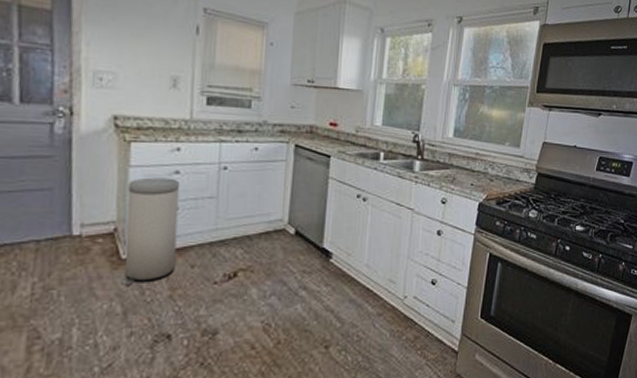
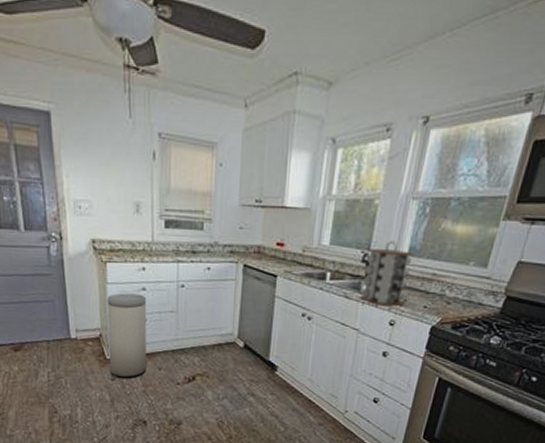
spice rack: none [412,122,460,186] -> present [359,241,415,308]

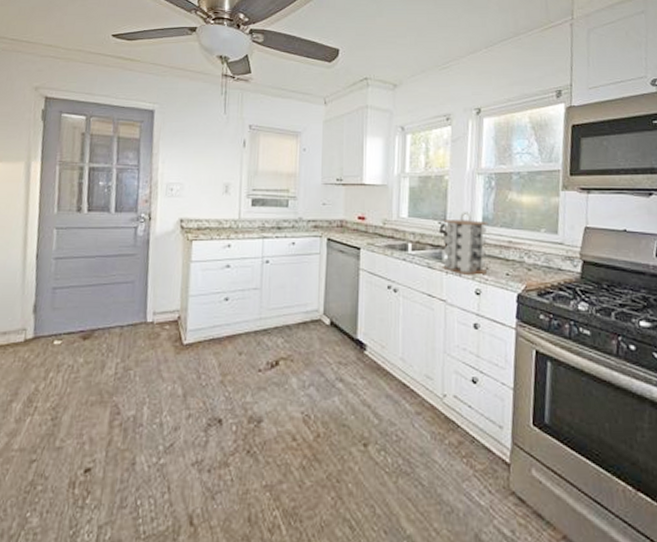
pedal bin: present [107,293,147,380] -> none [182,271,231,369]

